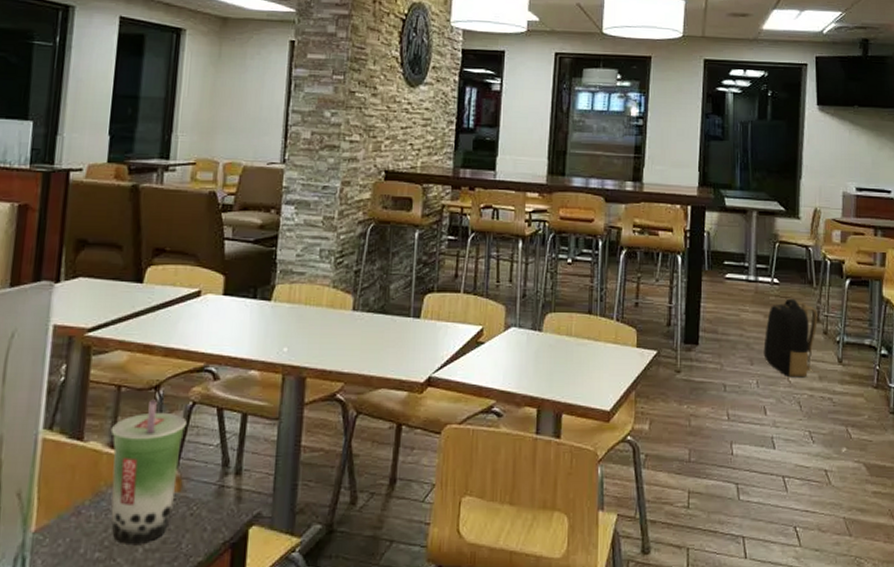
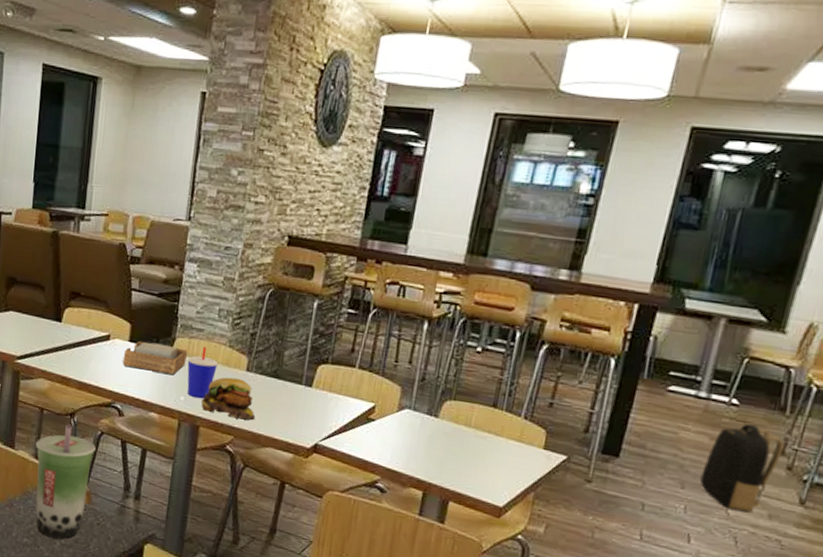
napkin holder: none [216,293,290,326] -> present [122,340,188,375]
beverage cup: none [289,291,322,346] -> present [187,347,218,398]
burger: none [307,319,365,363] -> present [201,377,256,421]

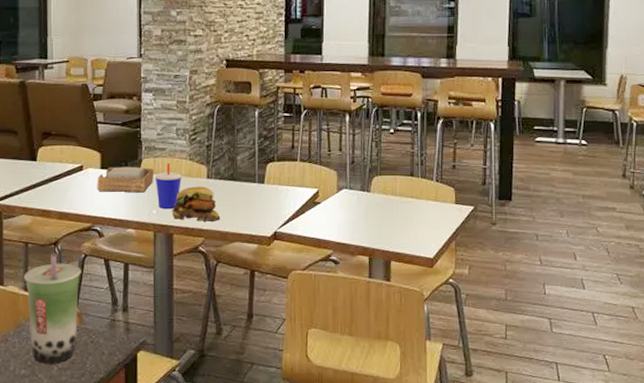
backpack: present [699,423,785,513] -> none [573,157,626,227]

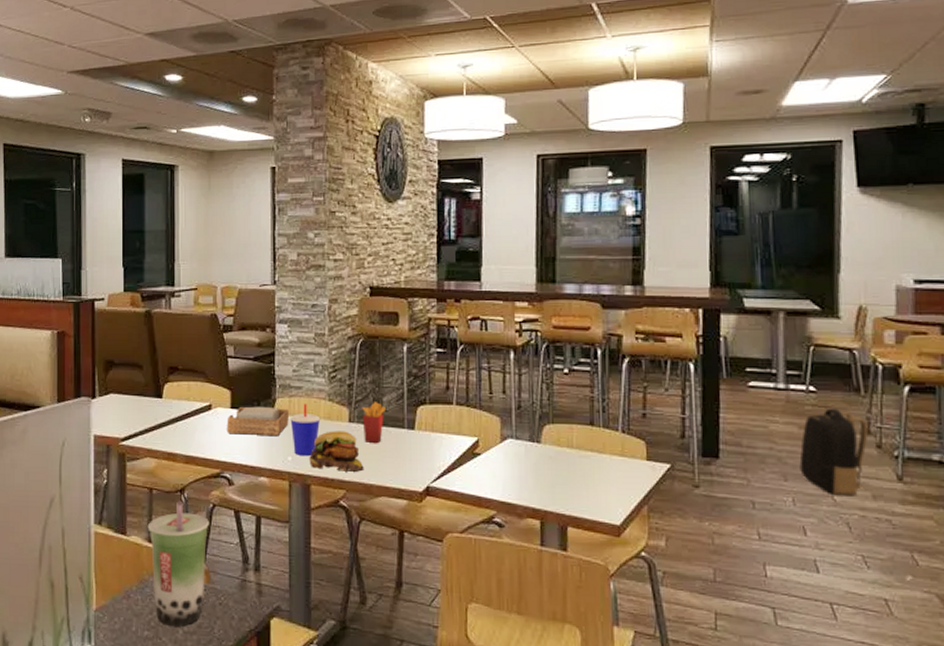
french fries: none [219,160,239,196] -> present [362,402,386,443]
backpack: none [573,157,626,227] -> present [799,408,873,496]

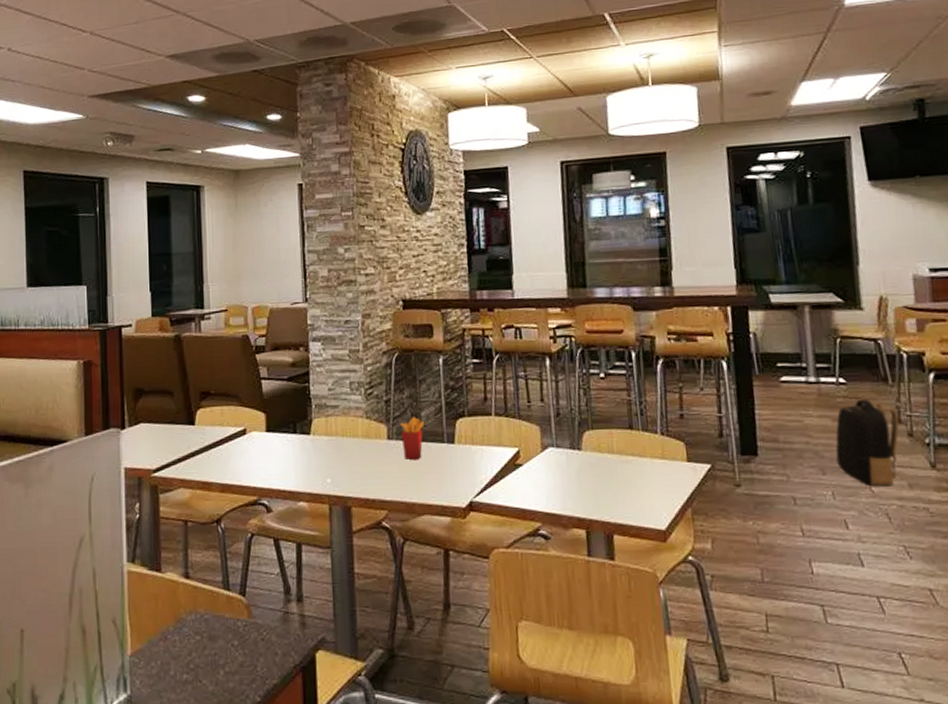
beverage cup: present [147,501,210,627] -> none [183,533,249,667]
napkin holder: present [227,406,290,437] -> none [262,428,327,459]
beverage cup: present [290,404,320,455] -> none [327,423,358,477]
burger: present [309,431,364,472] -> none [349,449,406,491]

